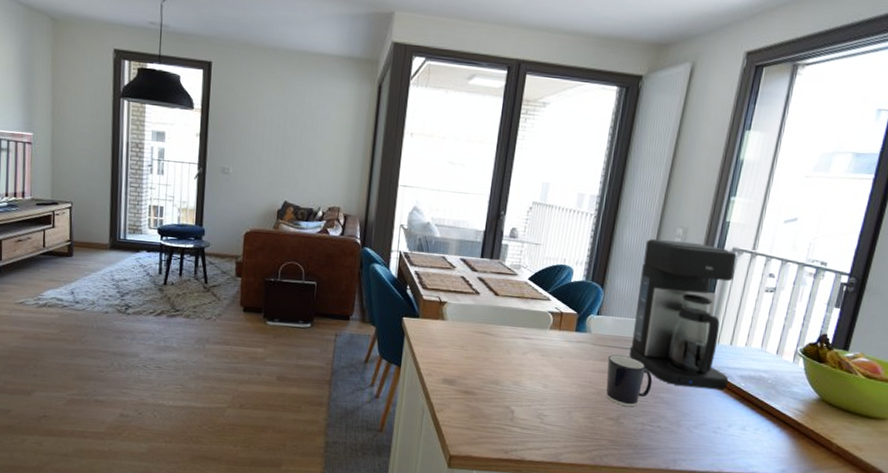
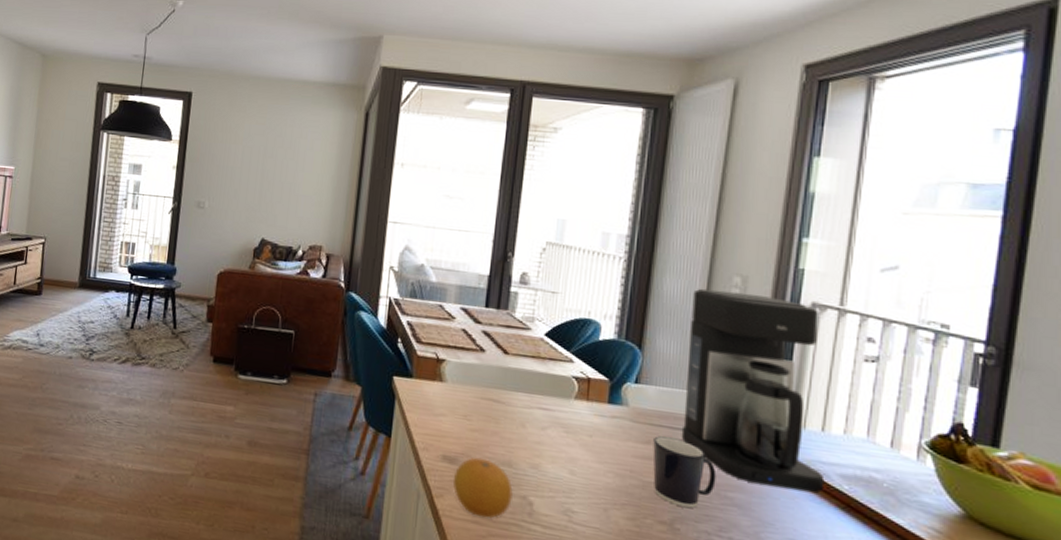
fruit: none [451,378,499,425] -> present [453,457,513,519]

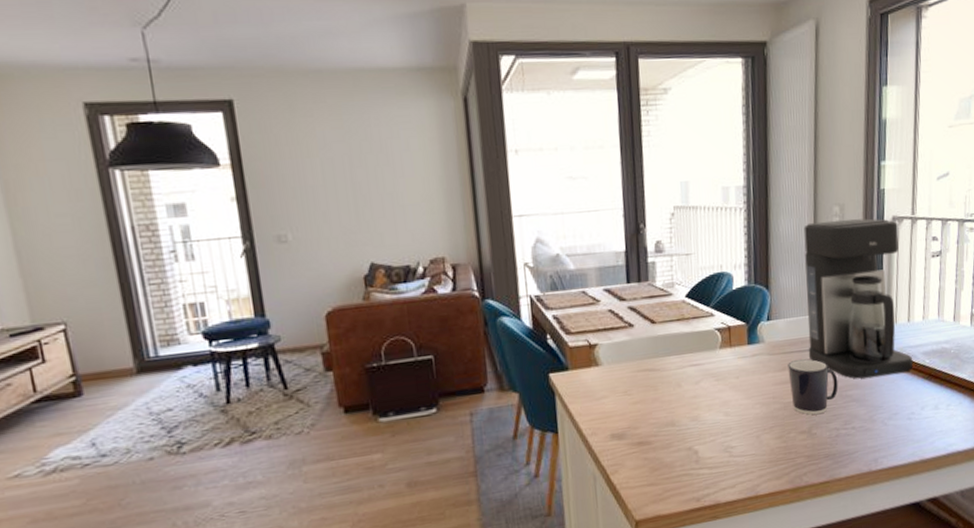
fruit: present [453,457,513,519] -> none [623,425,680,479]

